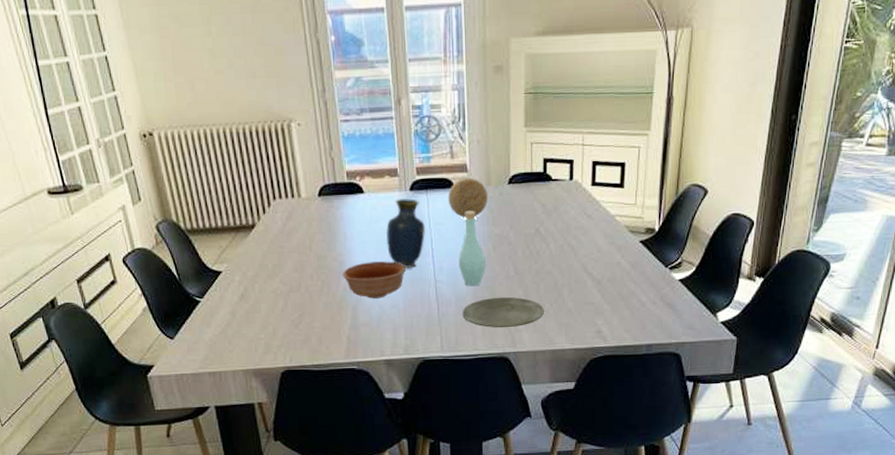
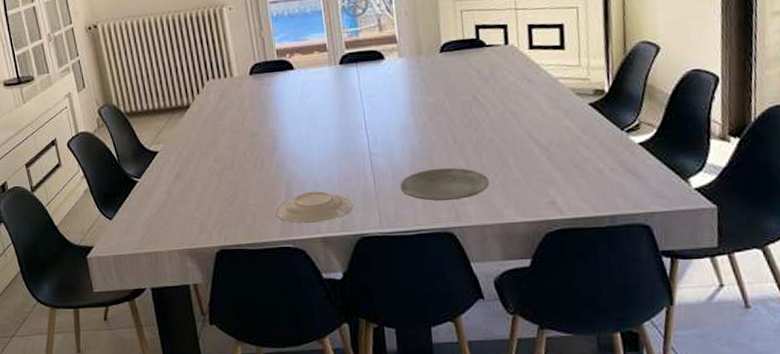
plate: none [341,315,416,347] -> present [276,191,353,224]
bowl: present [343,261,406,299] -> none [275,135,339,174]
vase: present [385,199,425,268] -> none [317,72,357,142]
decorative ball: present [447,177,488,218] -> none [378,48,420,89]
bottle: present [458,210,486,287] -> none [392,81,422,158]

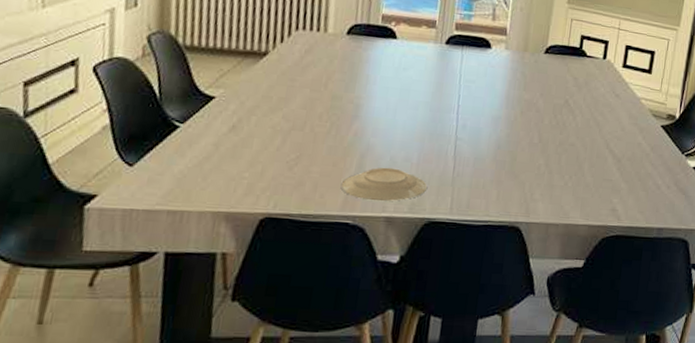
plate: present [400,167,489,201] -> none [478,163,563,196]

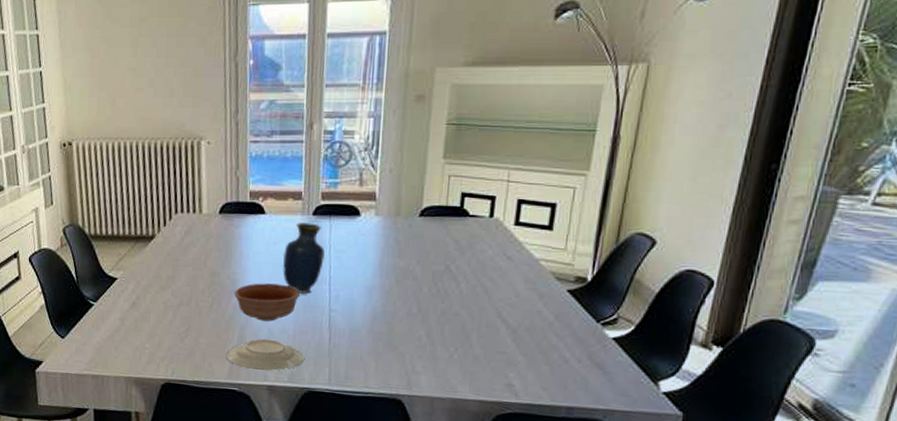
bowl: none [356,109,427,149] -> present [234,283,300,322]
vase: none [410,50,455,122] -> present [283,222,325,294]

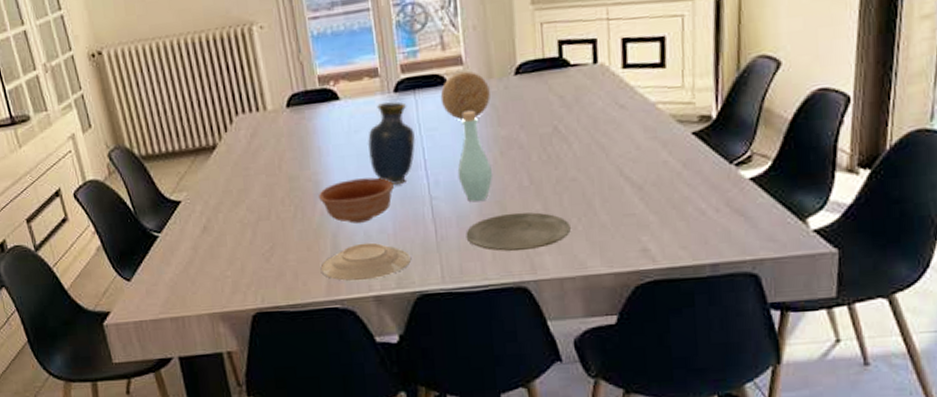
decorative ball: none [351,206,396,248] -> present [440,70,490,120]
plate: none [355,334,448,369] -> present [466,212,571,252]
bottle: none [356,240,387,320] -> present [457,110,492,202]

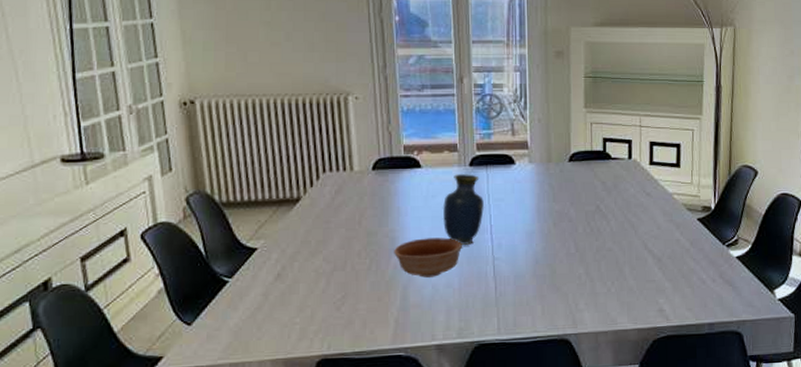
plate: present [320,242,411,281] -> none [388,295,472,331]
decorative ball: present [440,70,490,120] -> none [508,154,548,194]
bottle: present [457,110,492,202] -> none [518,187,546,264]
plate: present [466,212,571,252] -> none [521,274,606,308]

